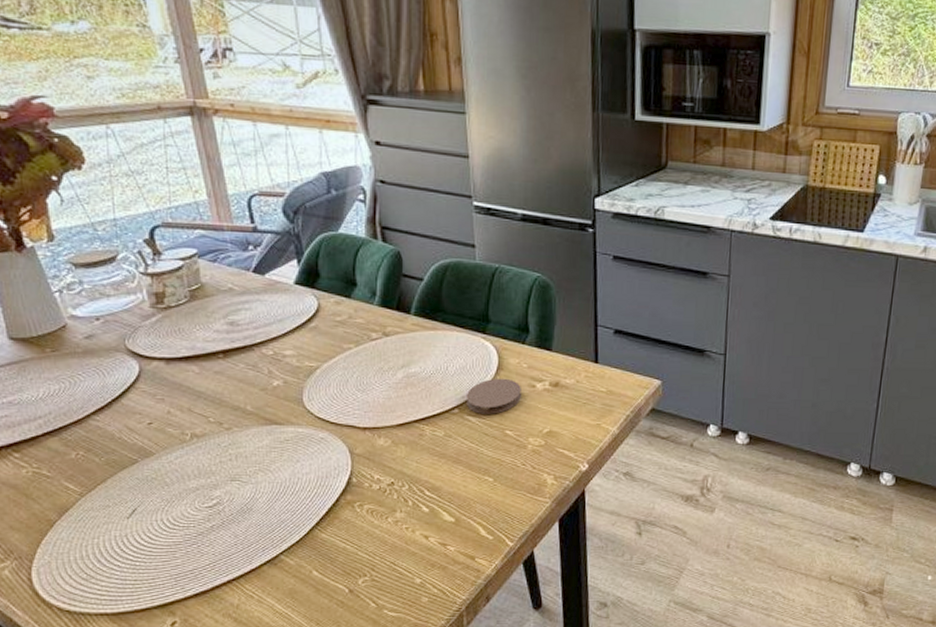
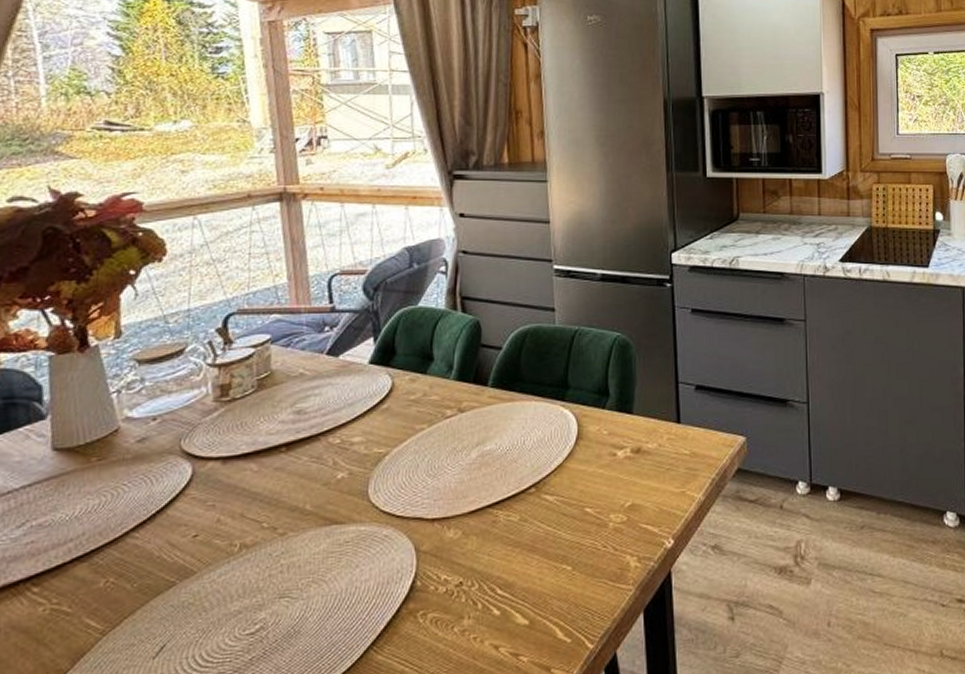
coaster: present [465,378,521,414] -> none [543,448,602,492]

